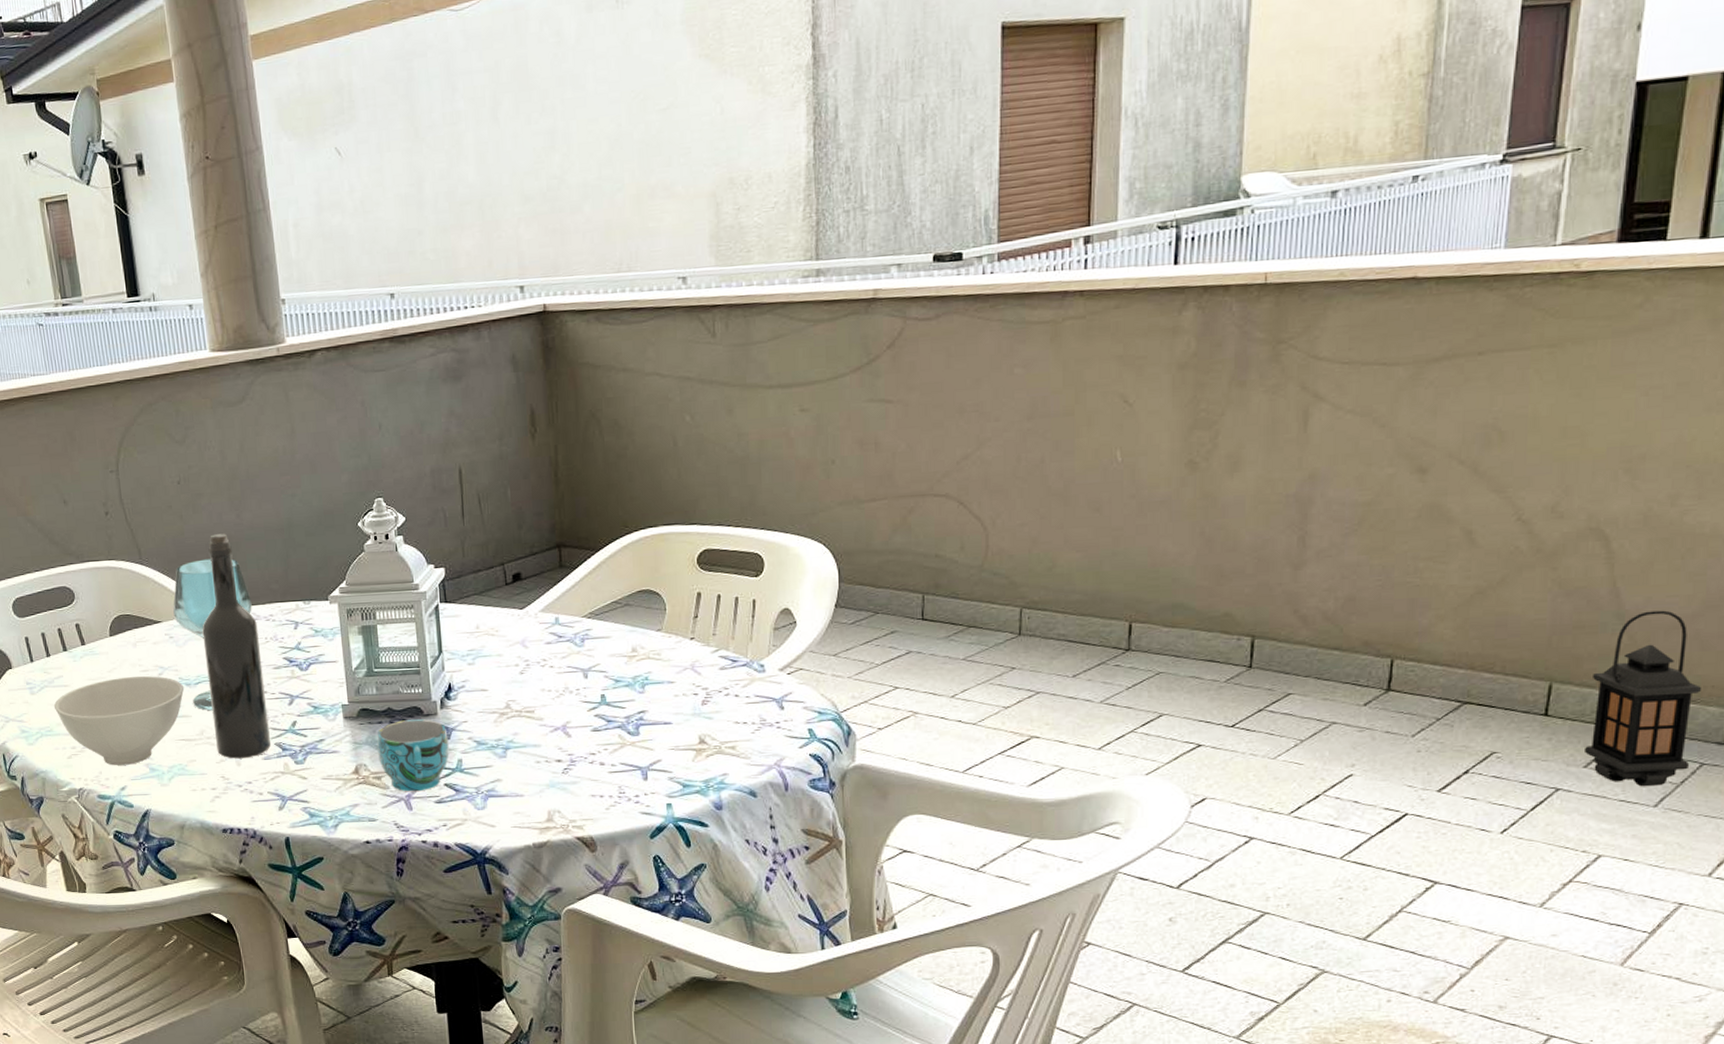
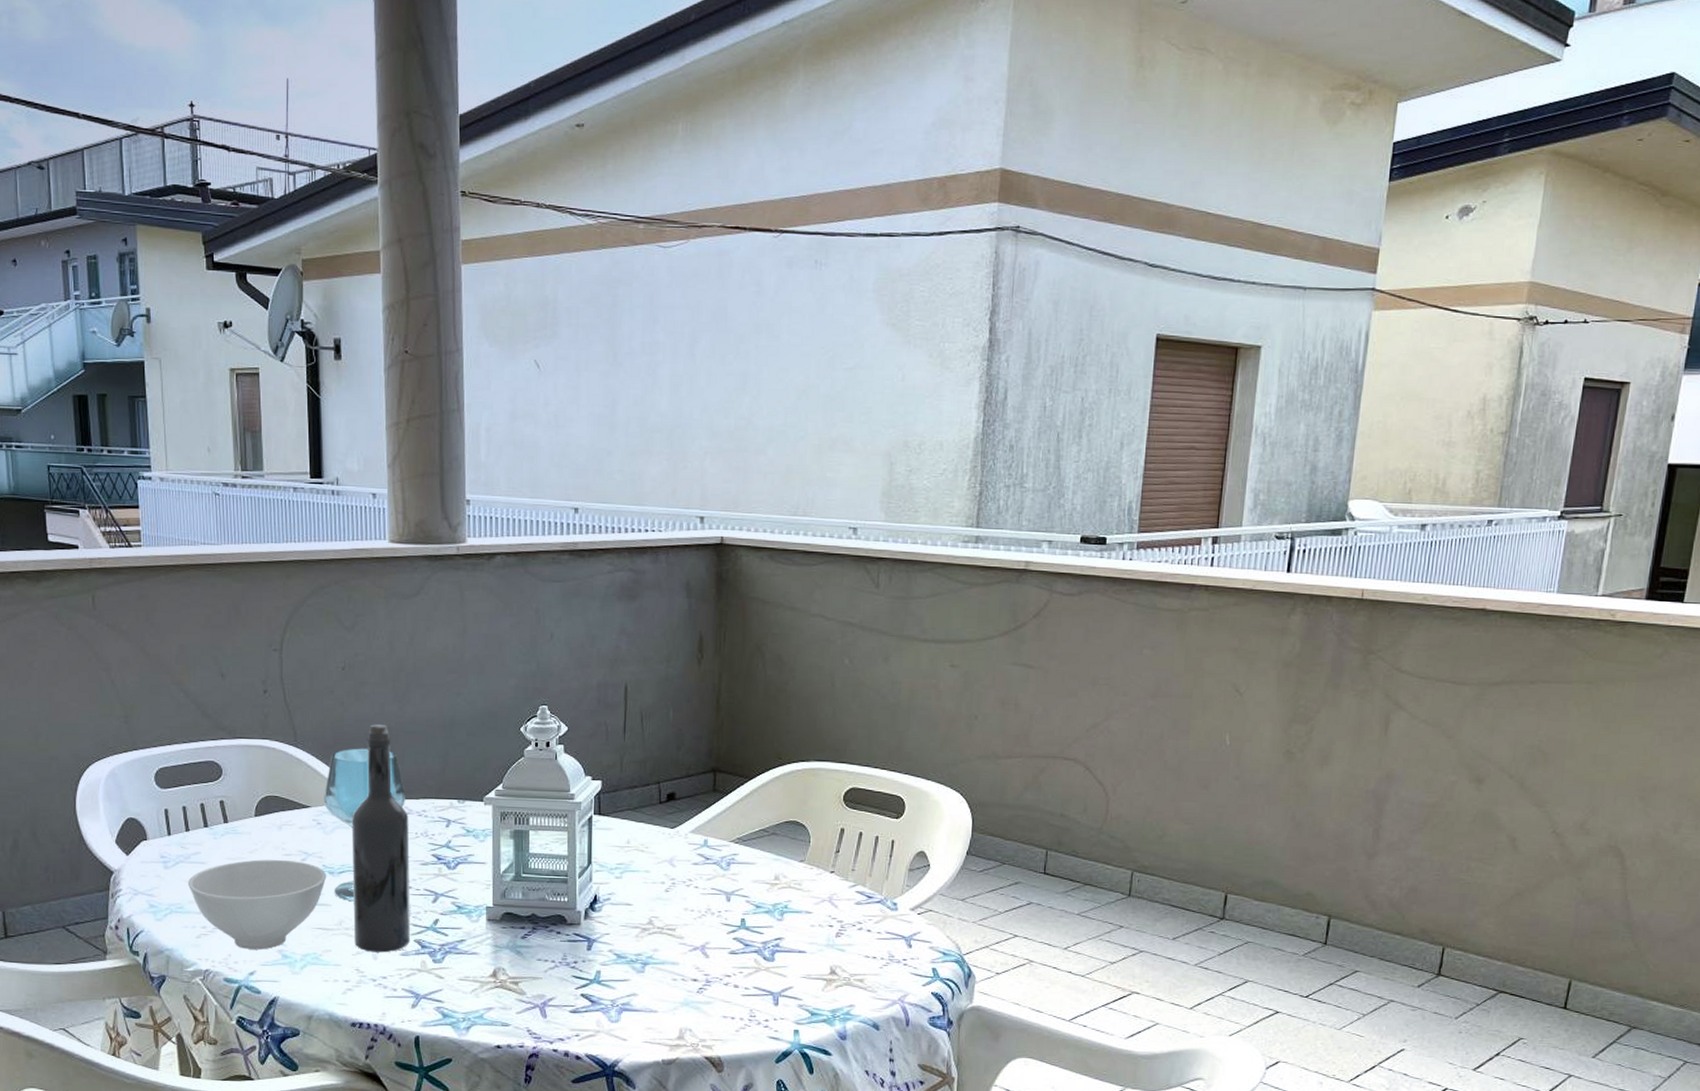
cup: present [376,719,449,792] -> none [517,927,589,1000]
lantern: present [1583,610,1701,787] -> none [1593,923,1688,1079]

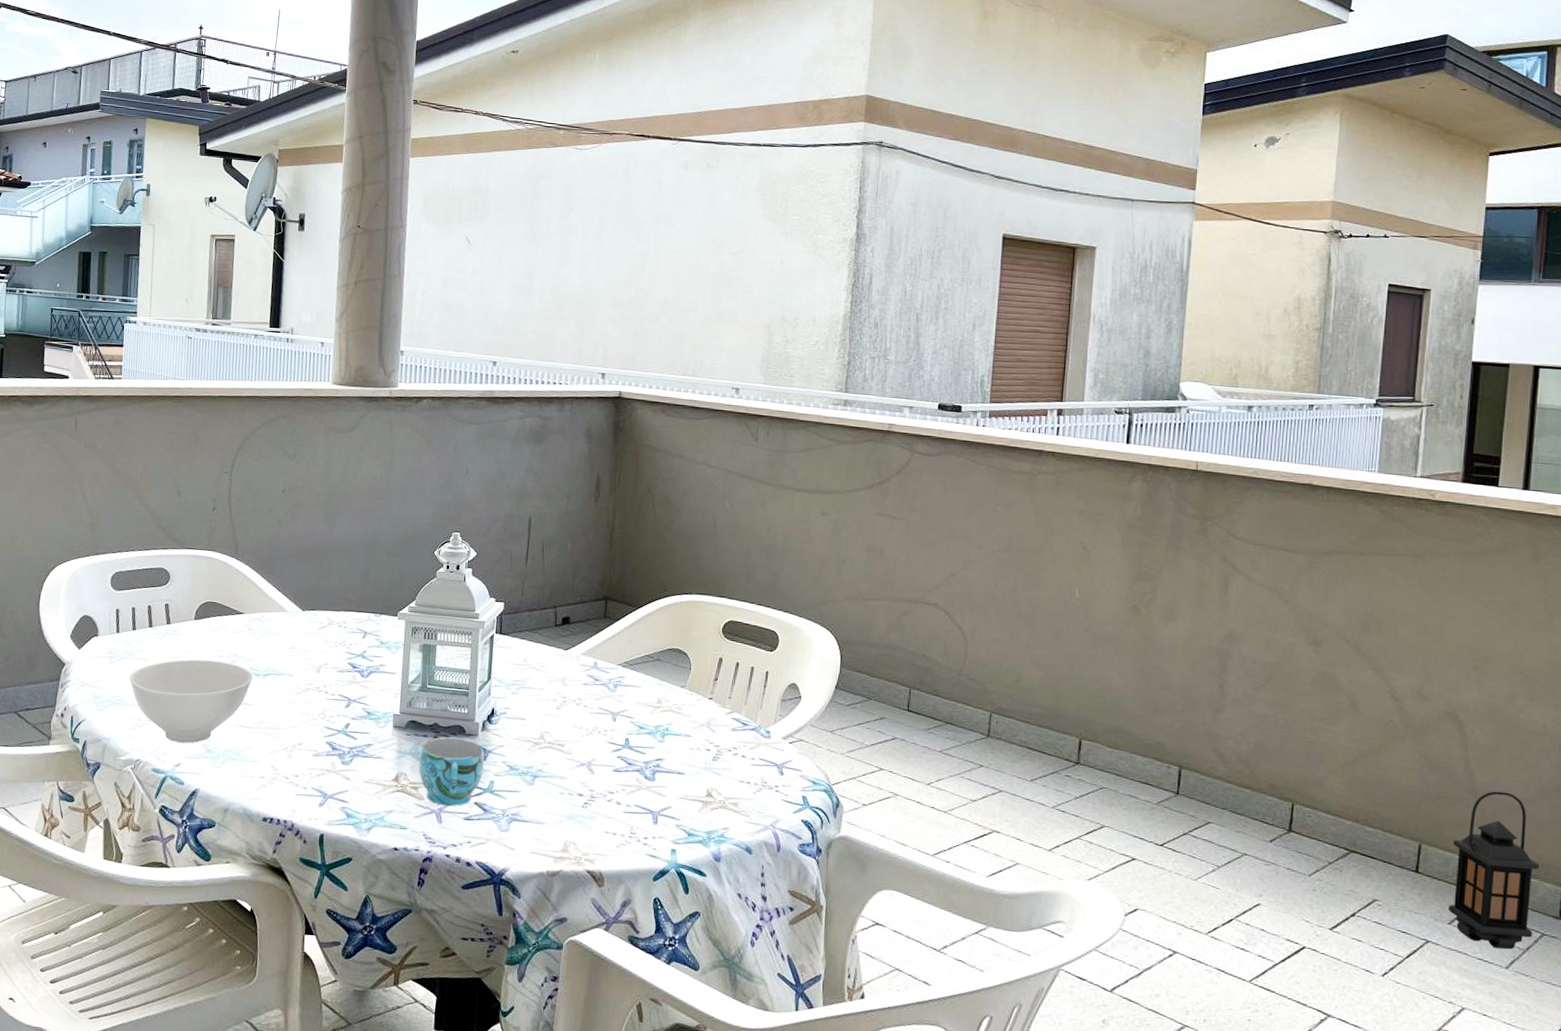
wine glass: present [324,748,405,902] -> none [256,562,329,703]
wine bottle: present [351,724,410,953] -> none [272,542,330,753]
cup: none [517,927,589,1000] -> present [418,736,484,807]
lantern: none [1593,923,1688,1079] -> present [1447,791,1539,950]

